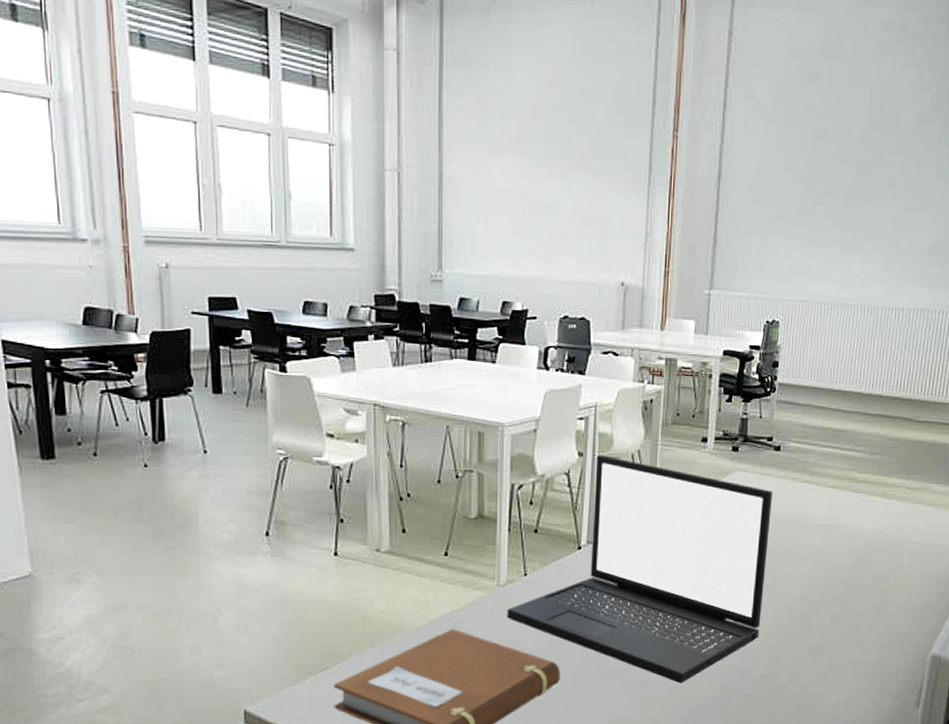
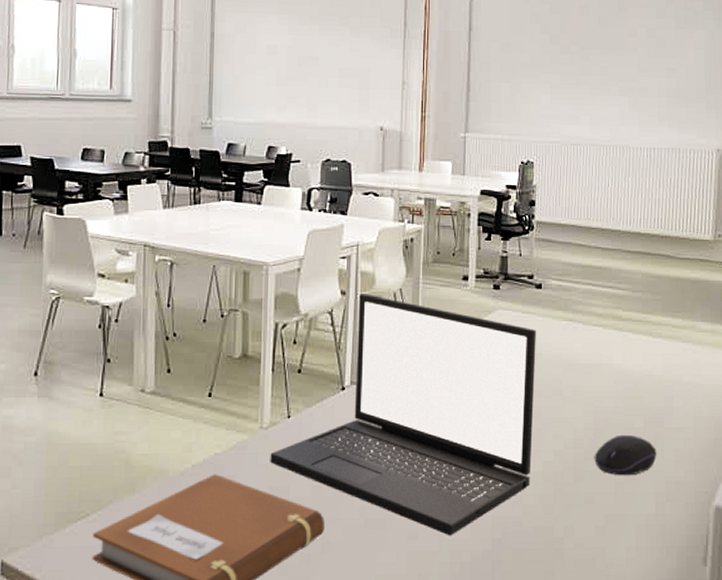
computer mouse: none [821,590,882,628] -> present [594,434,657,476]

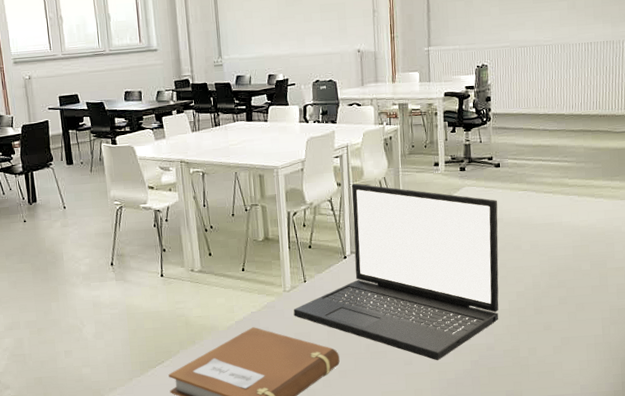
computer mouse: present [594,434,657,476] -> none [550,275,602,308]

